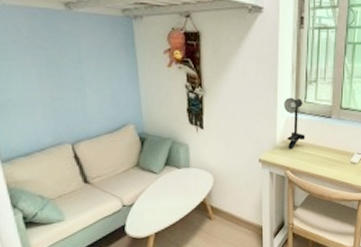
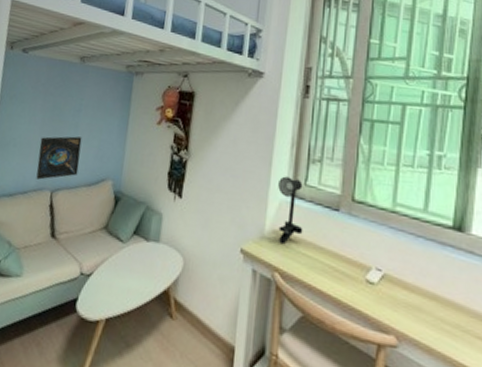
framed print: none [43,89,96,136] -> present [36,136,83,180]

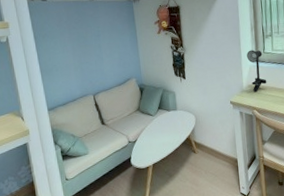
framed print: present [36,136,83,180] -> none [75,54,109,90]

